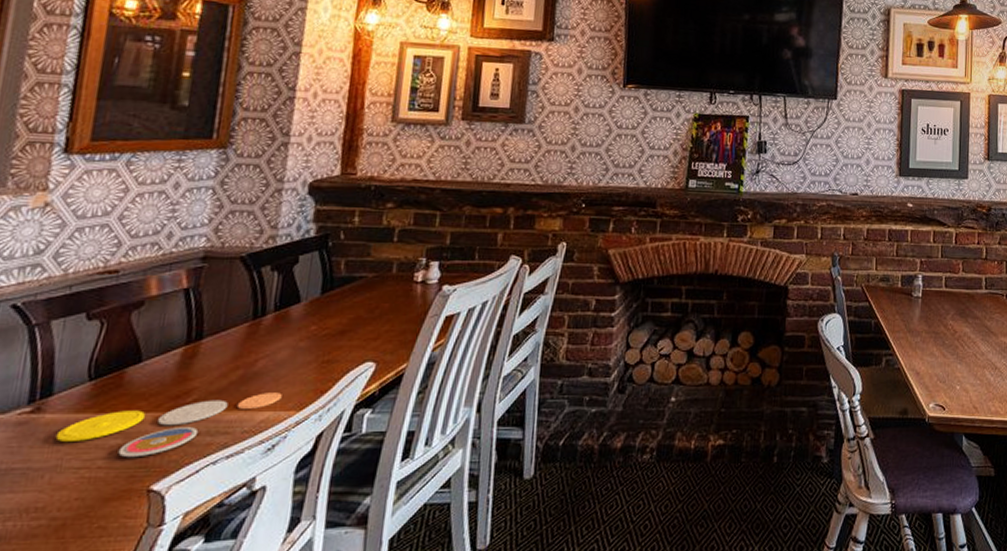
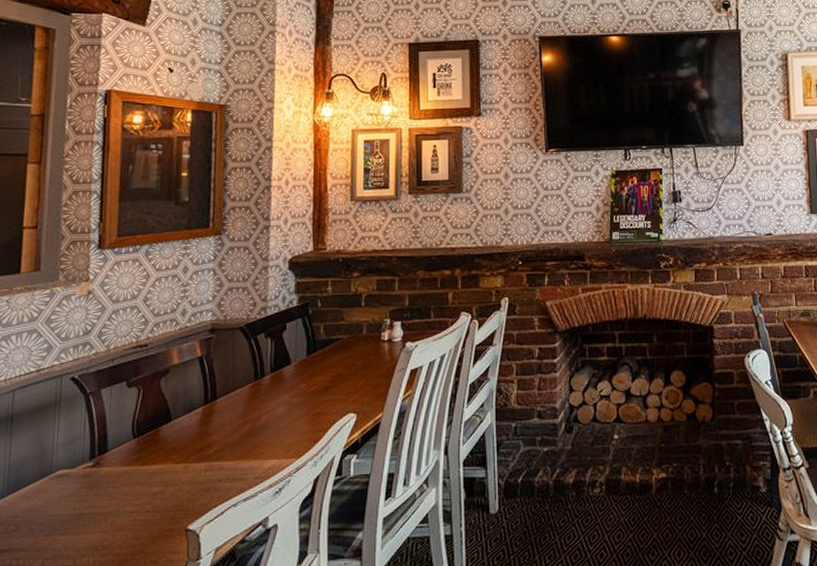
plate: present [55,392,282,458] -> none [112,443,283,503]

